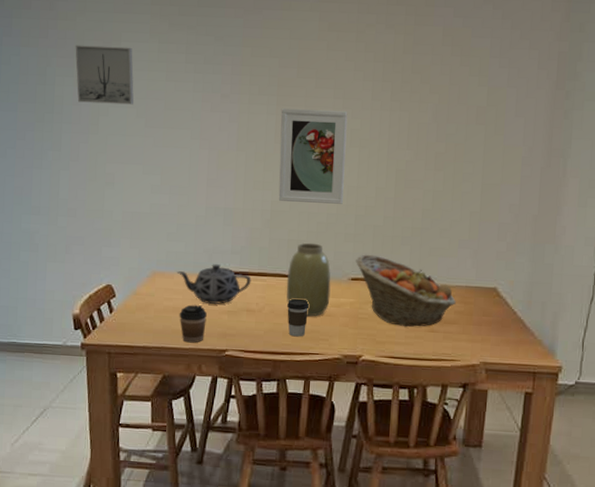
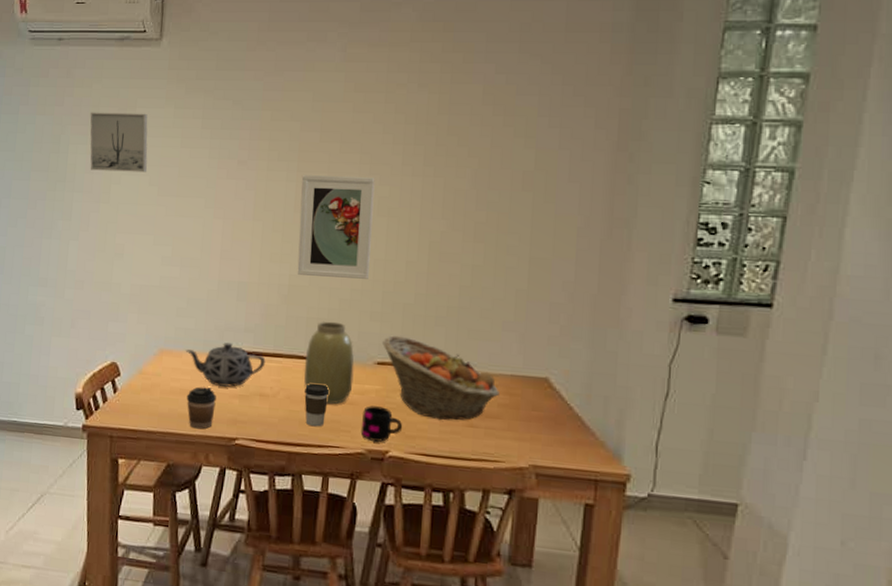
mug: none [337,316,374,348] -> present [360,405,403,442]

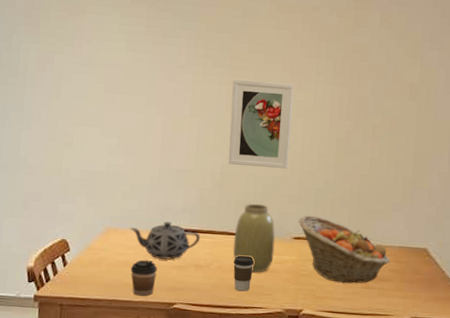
wall art: present [90,112,148,173] -> none [41,14,96,72]
mug: present [360,405,403,442] -> none [280,273,314,303]

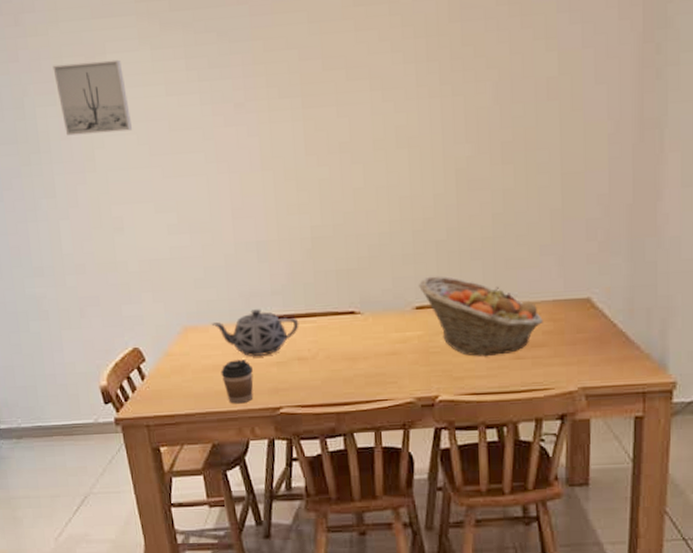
wall art: none [41,14,96,72] -> present [52,59,133,136]
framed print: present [228,80,294,169] -> none [308,105,396,225]
vase: present [233,203,275,273] -> none [340,270,394,358]
coffee cup: present [233,255,254,292] -> none [344,338,370,383]

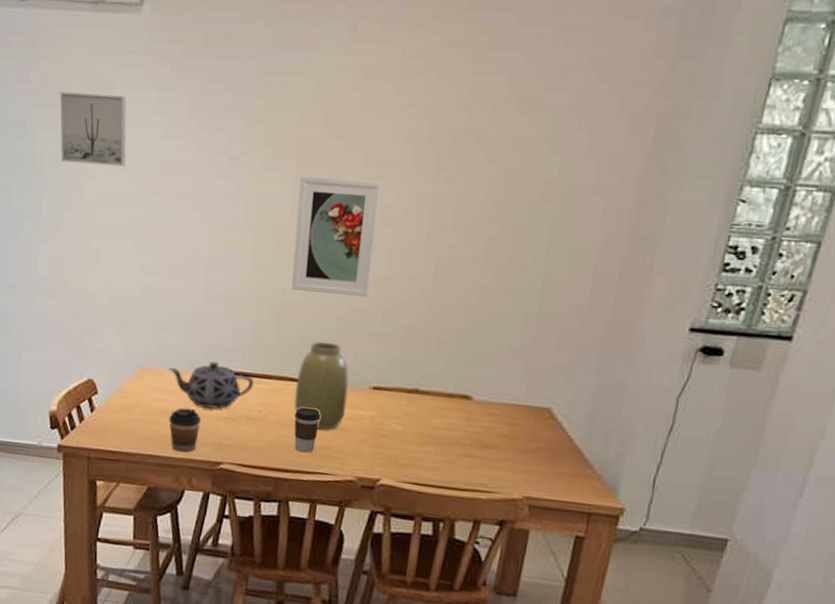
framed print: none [308,105,396,225] -> present [291,176,382,297]
vase: none [340,270,394,358] -> present [294,341,349,430]
coffee cup: none [344,338,370,383] -> present [294,407,320,453]
fruit basket: present [419,276,543,357] -> none [380,359,499,450]

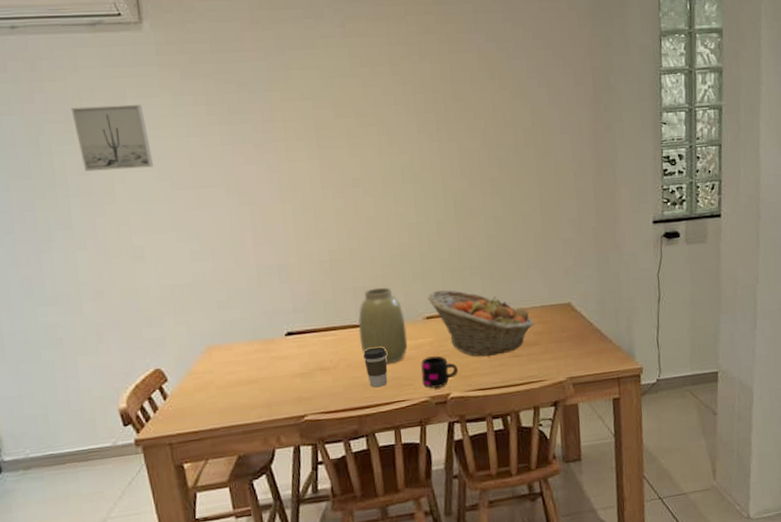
teapot: present [168,361,255,410] -> none [235,326,321,370]
coffee cup: present [169,407,201,453] -> none [245,373,278,416]
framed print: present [291,176,382,297] -> none [323,148,405,249]
mug: none [351,432,396,470] -> present [421,356,459,388]
fruit basket: none [380,359,499,450] -> present [428,289,534,357]

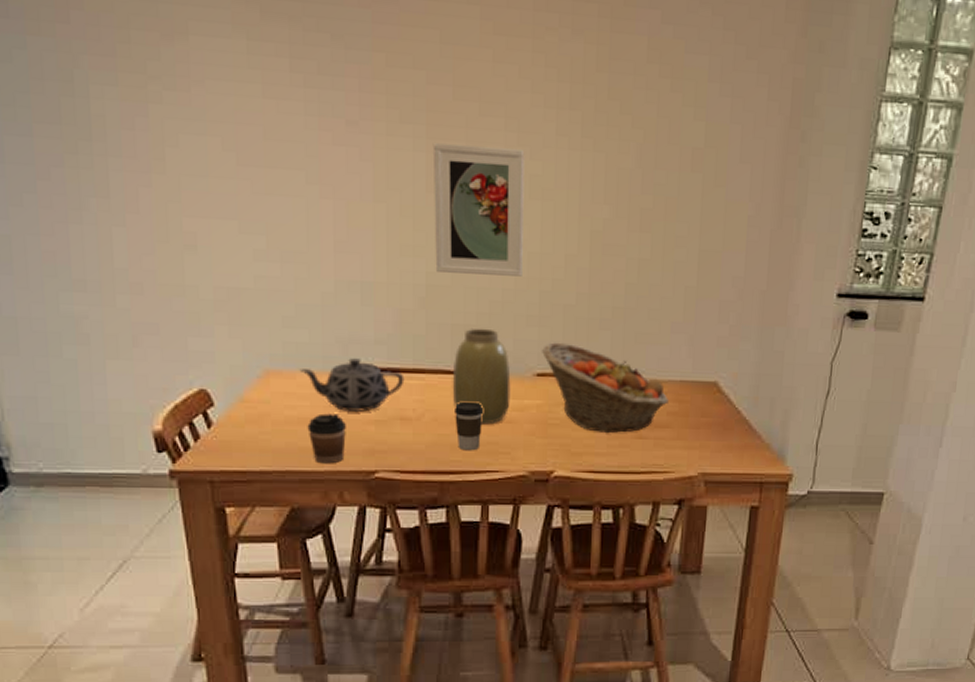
wall art: present [71,104,154,172] -> none [116,36,217,132]
teapot: none [235,326,321,370] -> present [299,358,405,413]
coffee cup: none [245,373,278,416] -> present [307,413,346,464]
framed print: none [323,148,405,249] -> present [432,143,525,277]
mug: present [421,356,459,388] -> none [522,423,568,462]

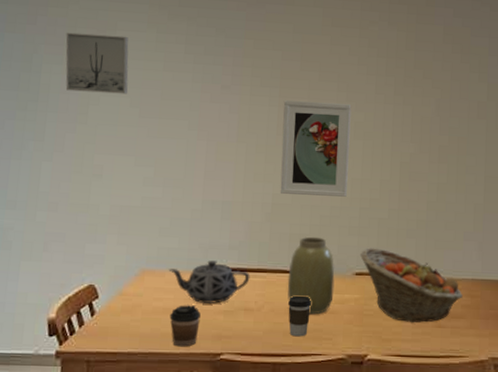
wall art: none [116,36,217,132] -> present [65,32,129,94]

